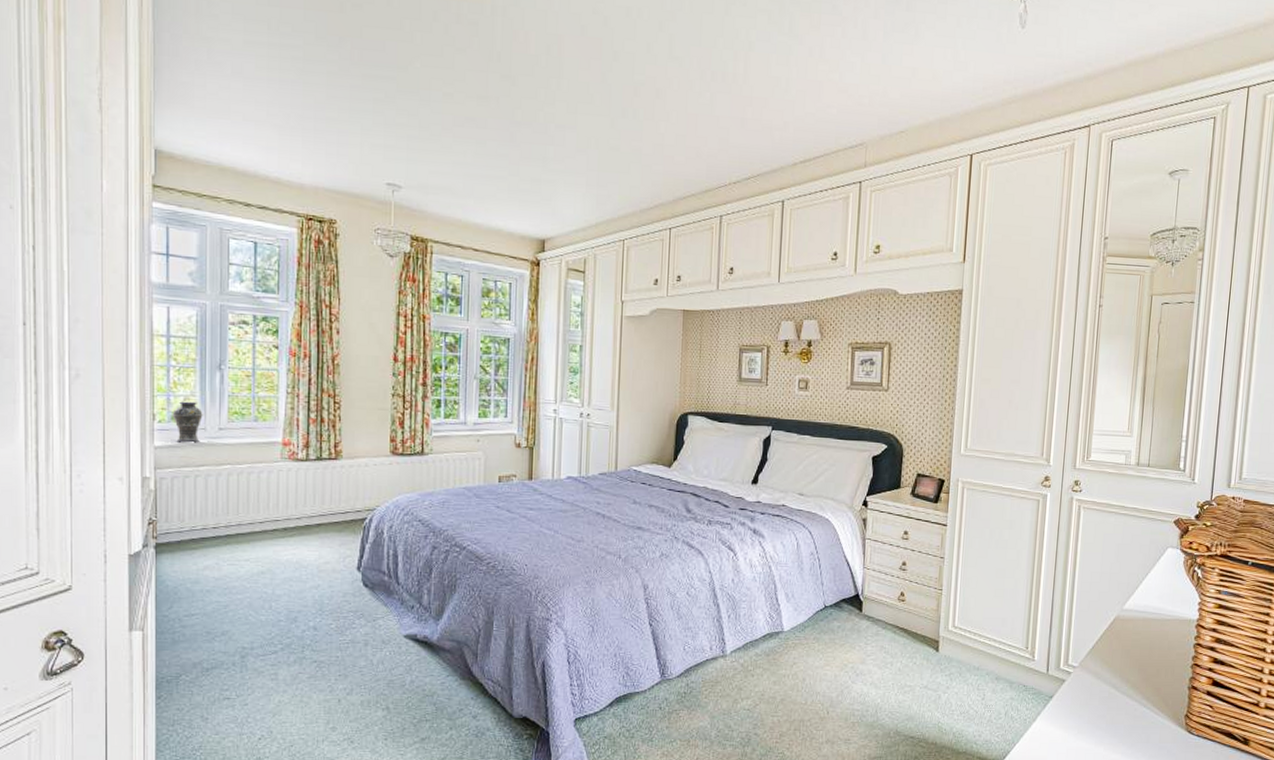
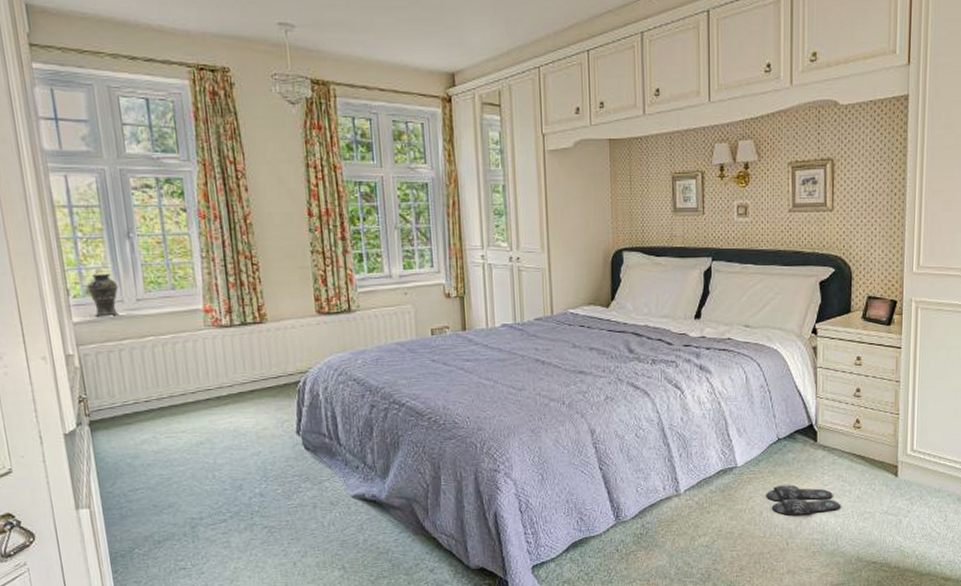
slippers: none [810,653,882,685] -> present [766,485,840,516]

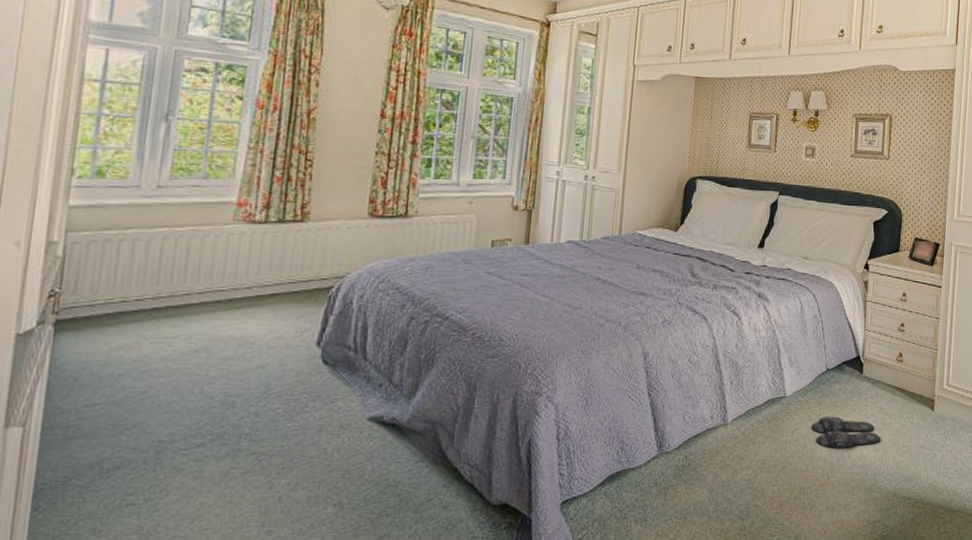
vase: present [86,273,119,317] -> none [97,154,139,202]

